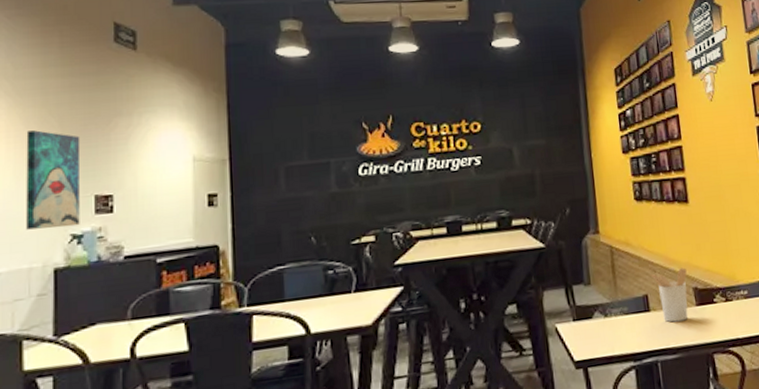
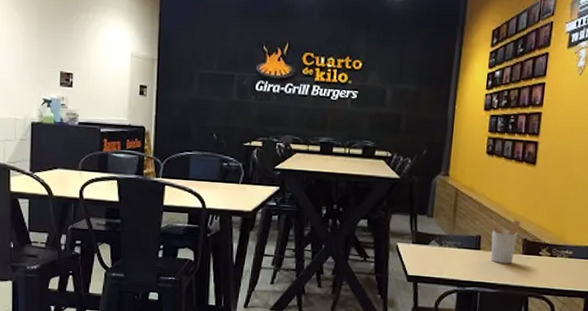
wall art: present [26,130,81,230] -> none [14,12,52,93]

